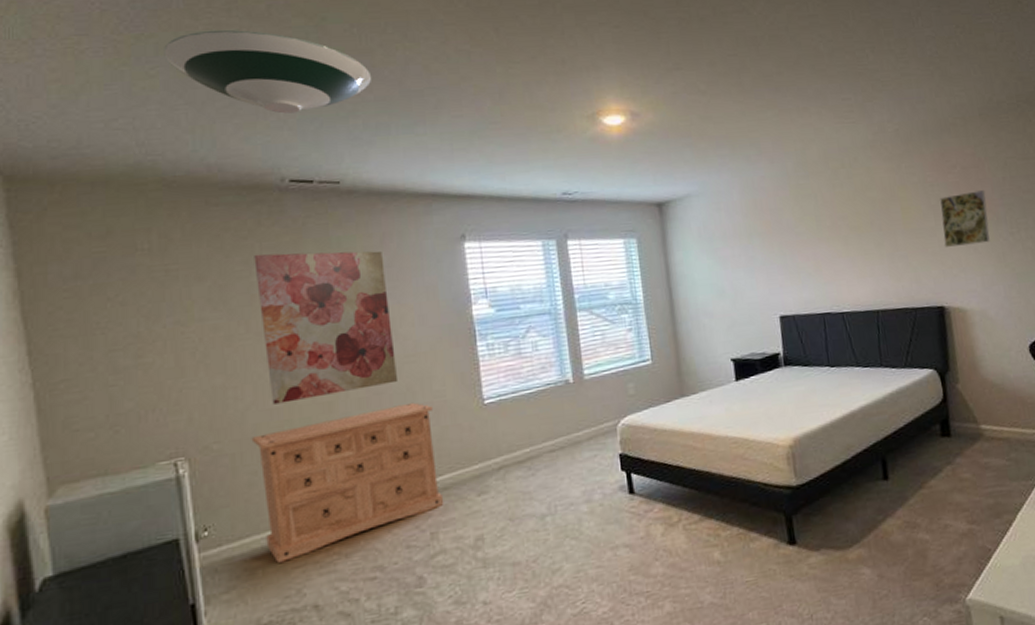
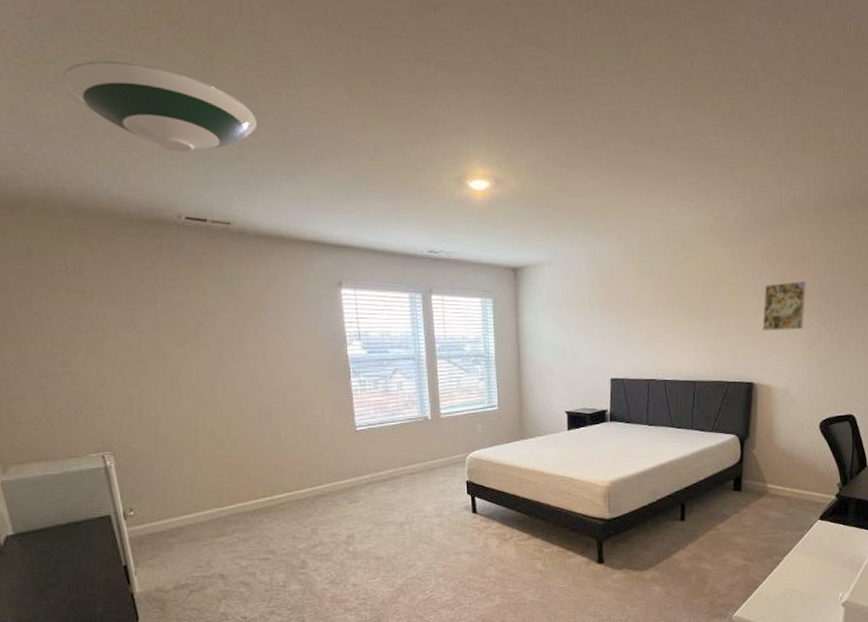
dresser: present [251,402,444,563] -> none [164,424,323,541]
wall art: present [254,250,399,405] -> none [158,284,285,415]

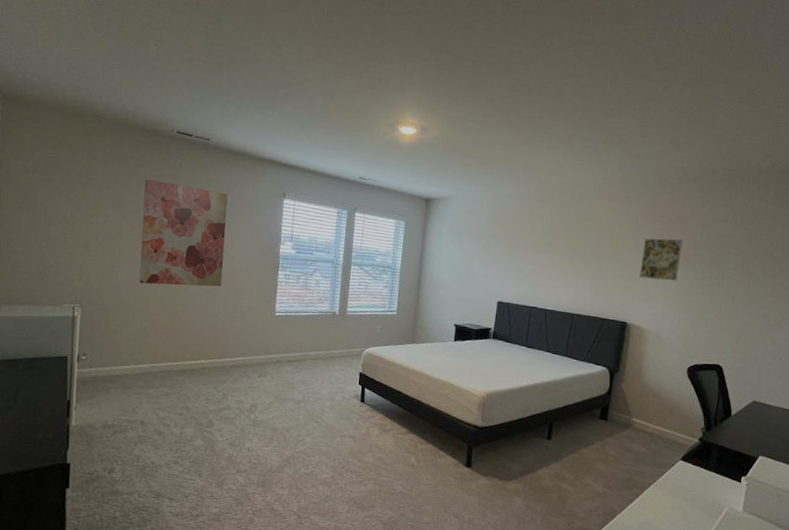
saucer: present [62,60,258,152] -> none [112,15,245,85]
wall art: none [158,284,285,415] -> present [139,179,228,287]

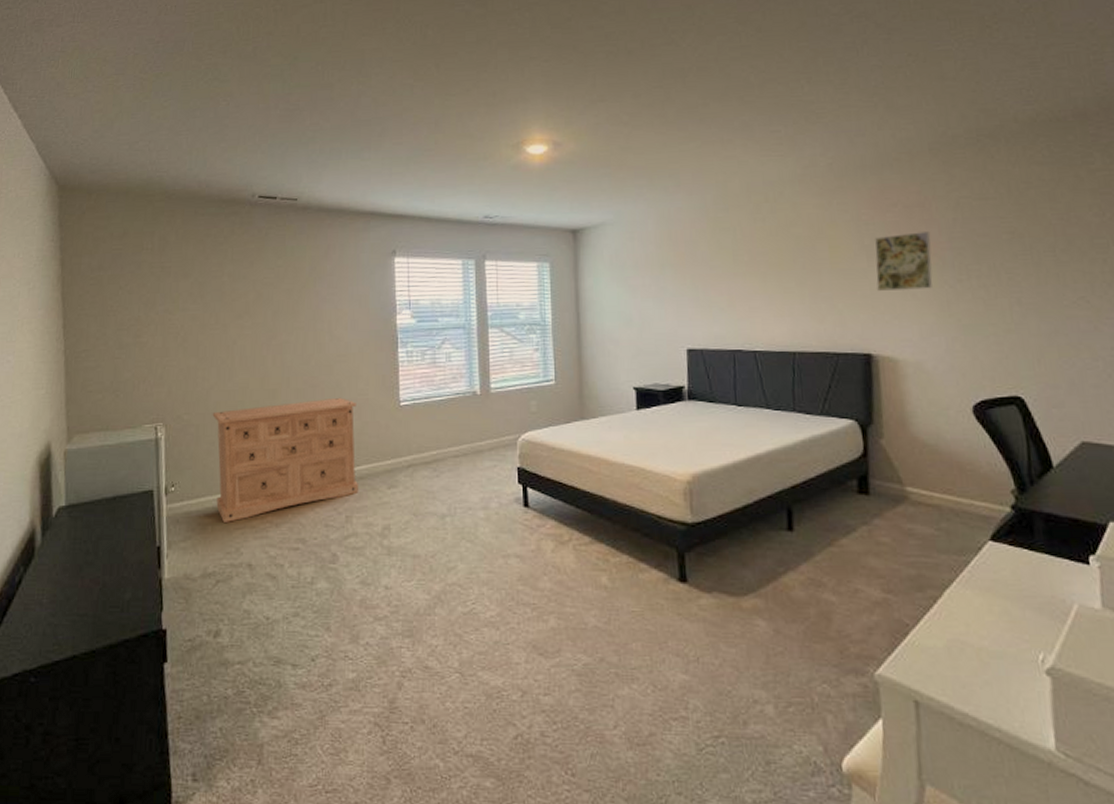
dresser: none [119,301,241,388] -> present [212,397,359,522]
wall art: present [139,179,228,287] -> none [226,258,331,387]

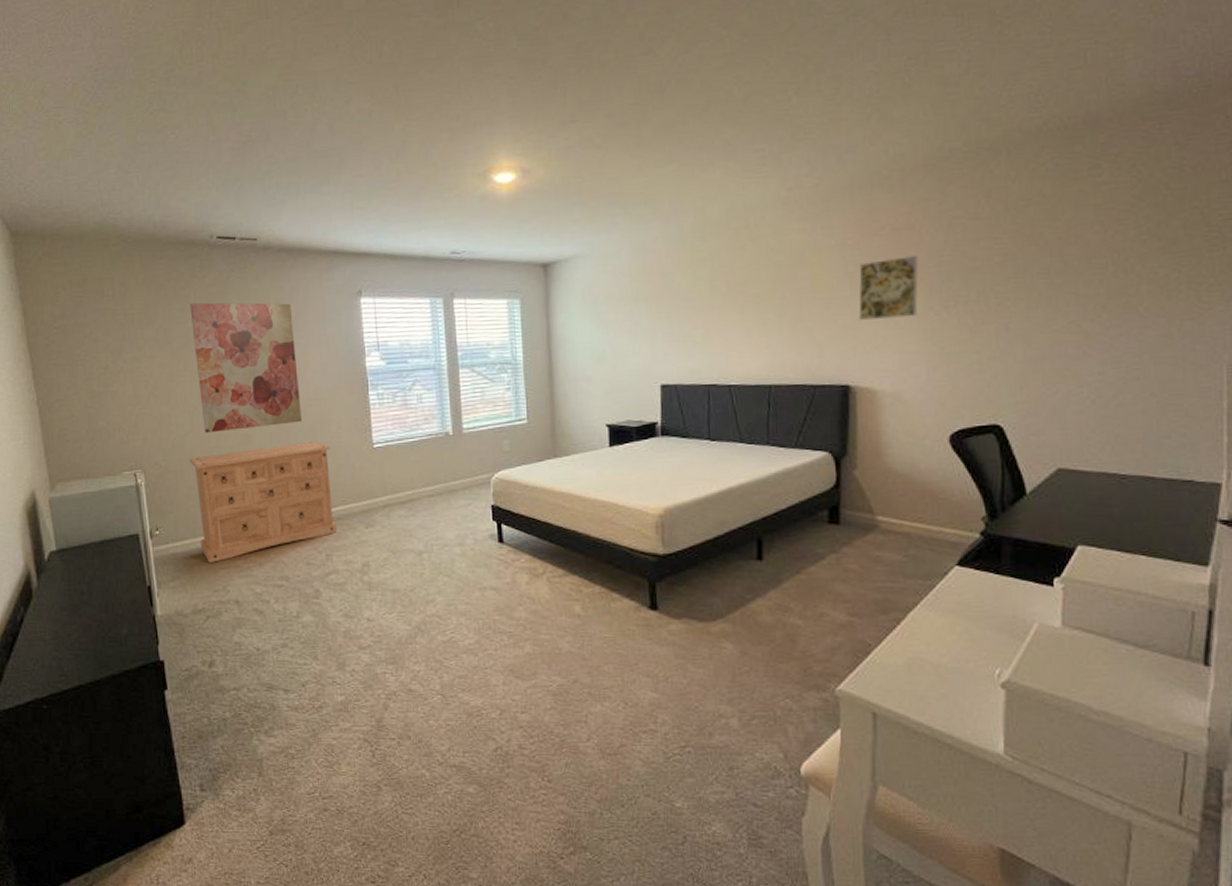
wall art: none [226,258,331,387] -> present [190,302,303,433]

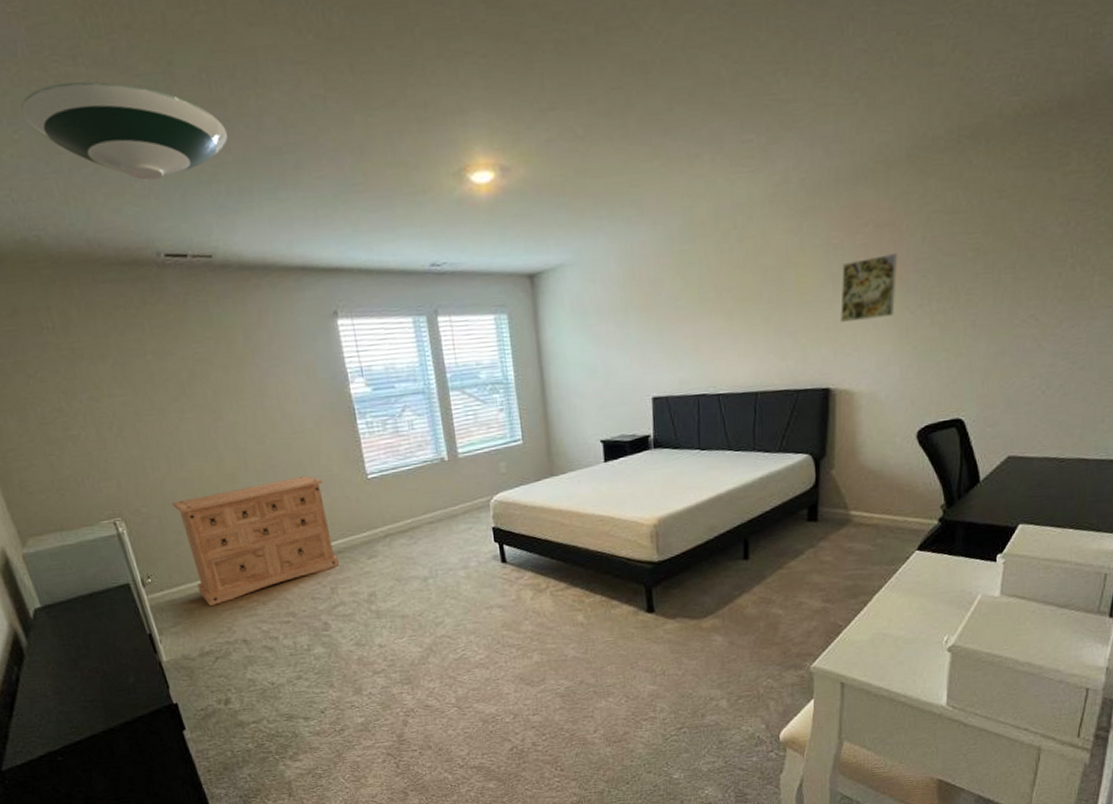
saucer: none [119,97,285,176] -> present [20,81,228,181]
wall art: present [190,302,303,433] -> none [145,328,290,475]

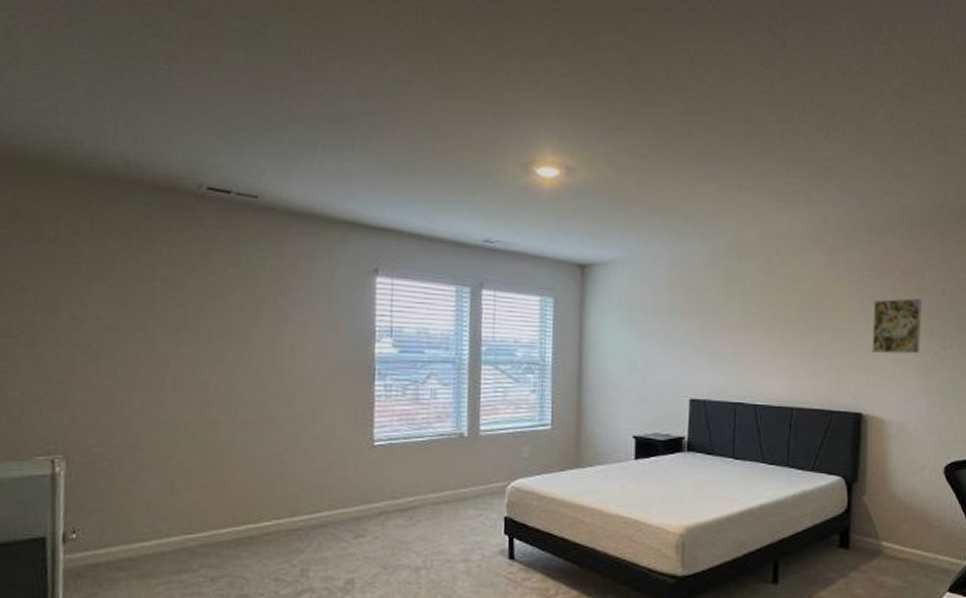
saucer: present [20,81,228,181] -> none [97,21,306,119]
dresser: present [172,475,340,606] -> none [132,433,320,576]

